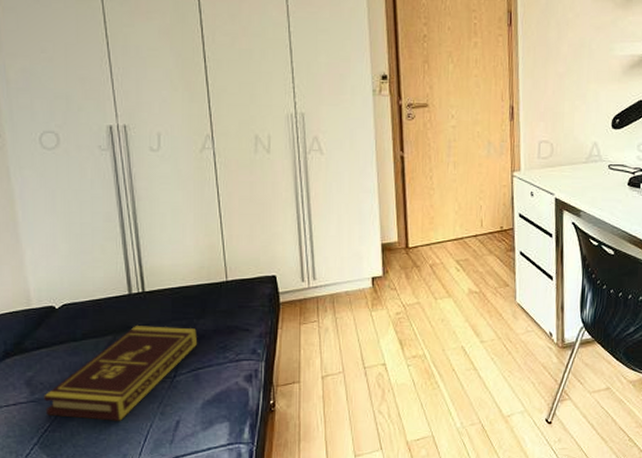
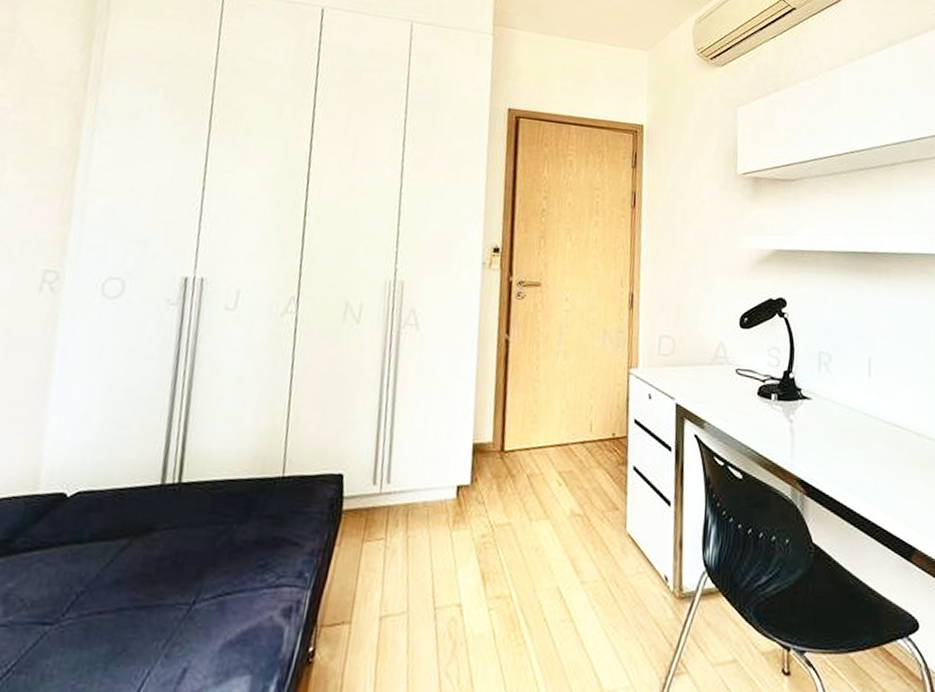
book: present [44,326,197,421] -> none [15,528,235,663]

